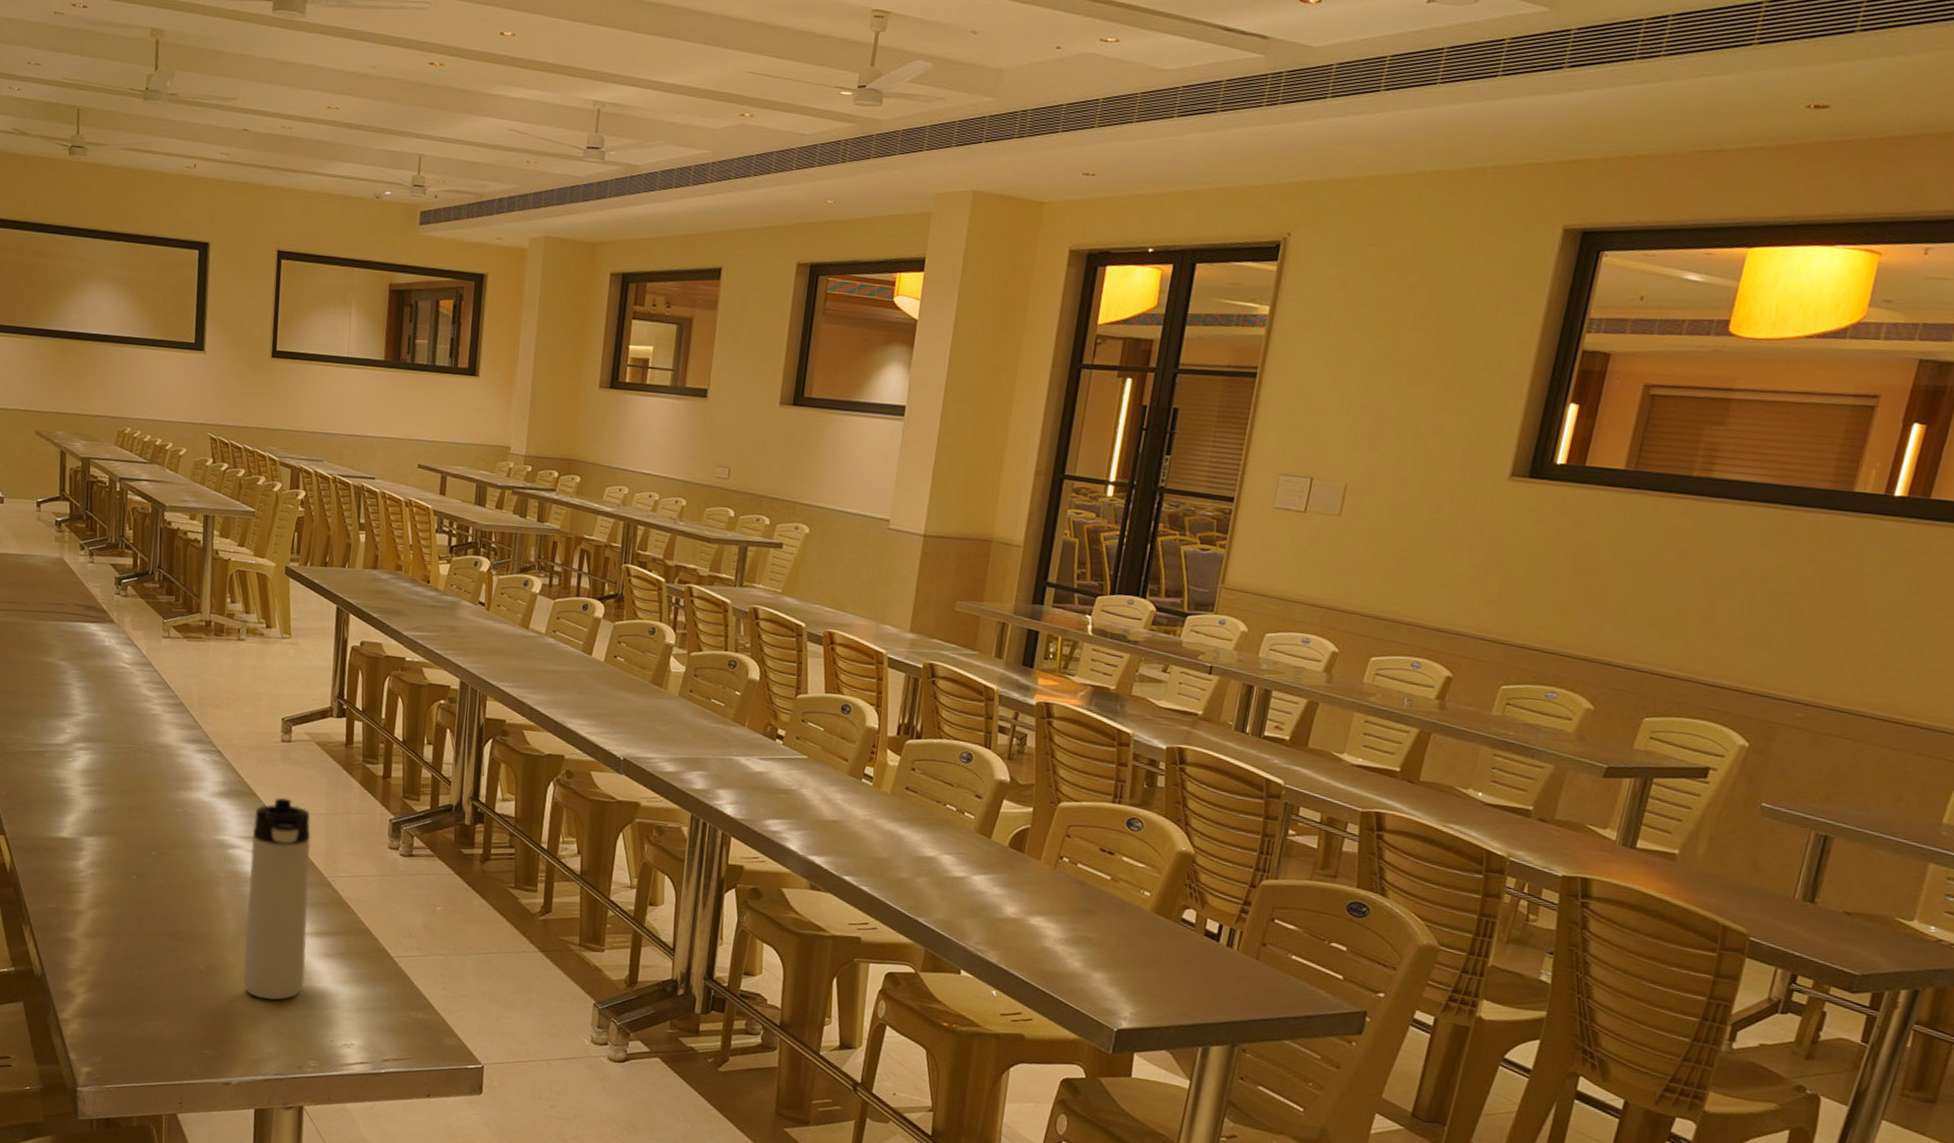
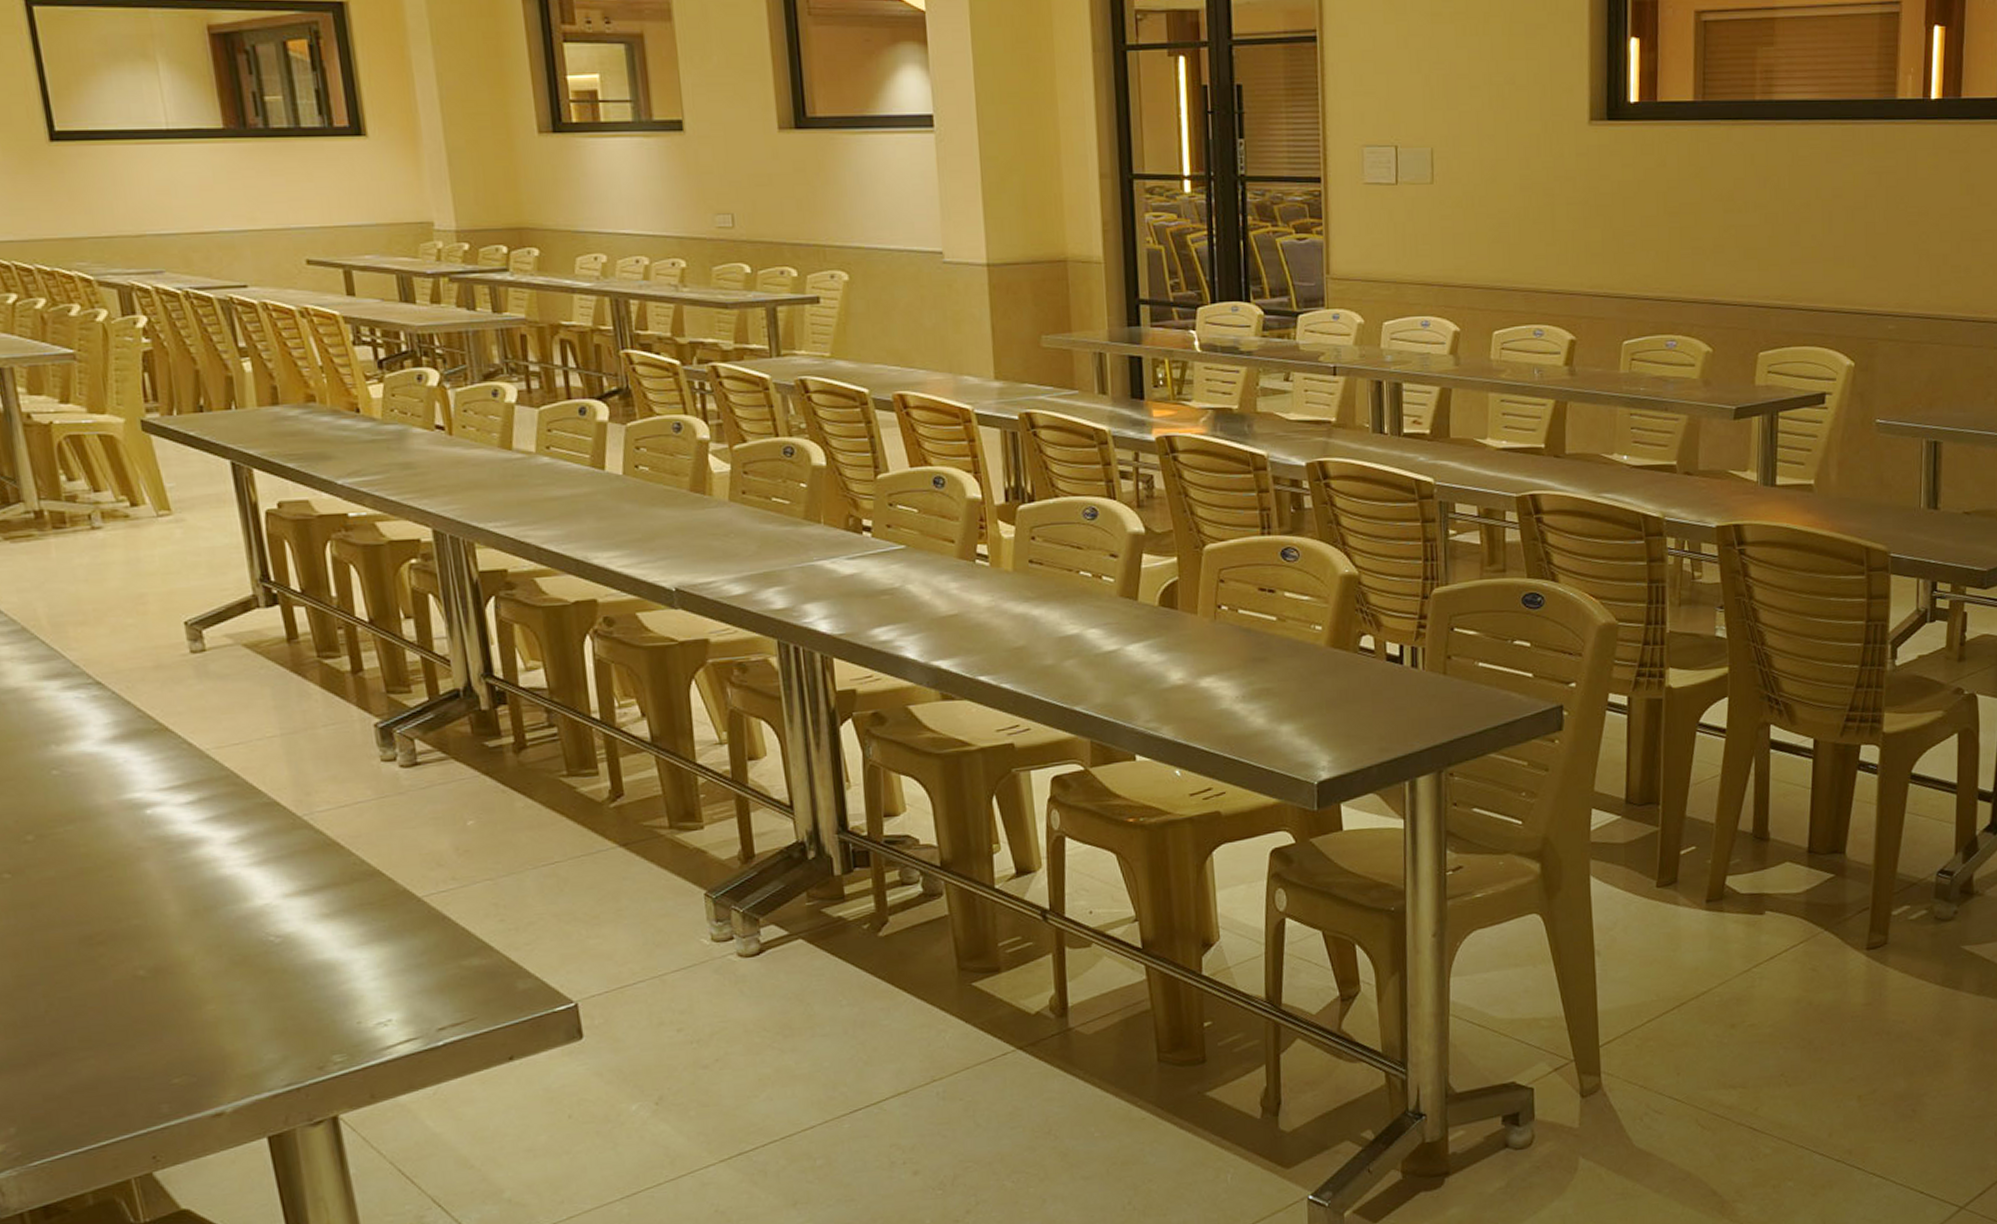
thermos bottle: present [242,797,311,1000] -> none [174,725,302,993]

